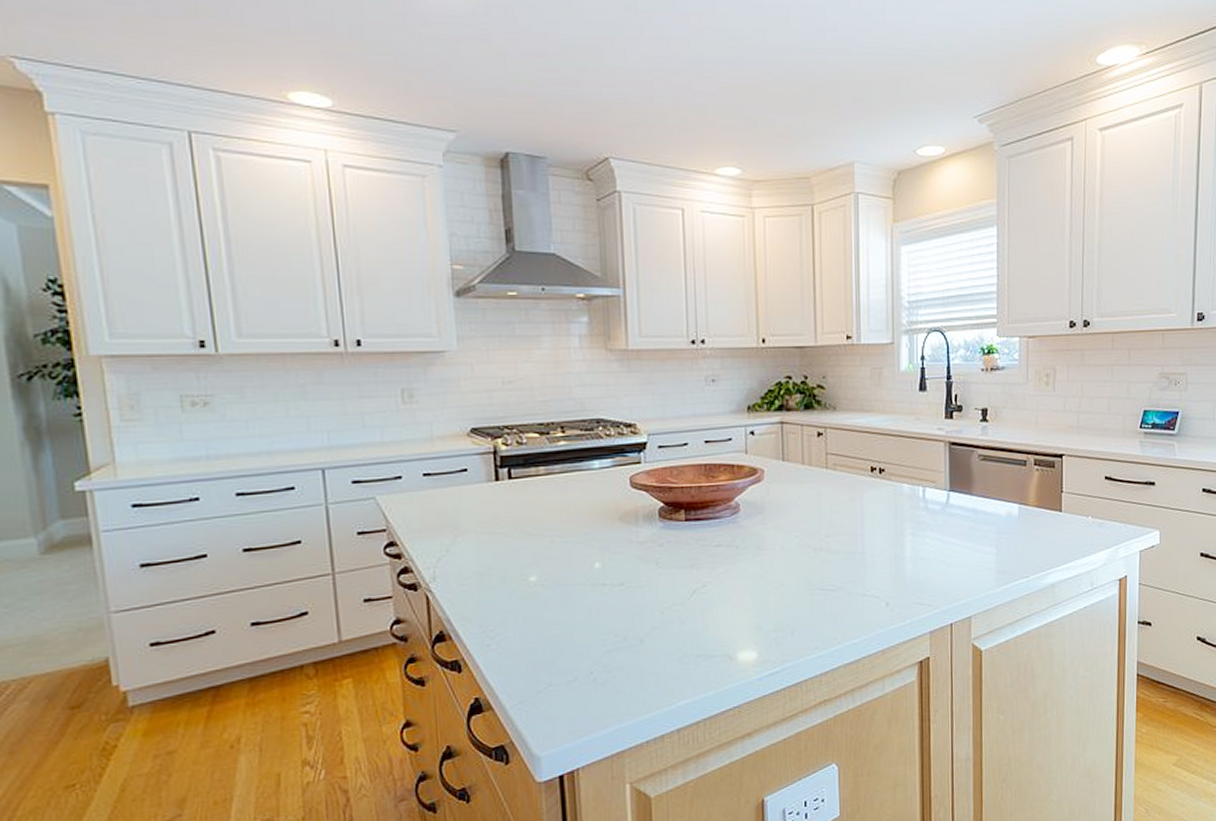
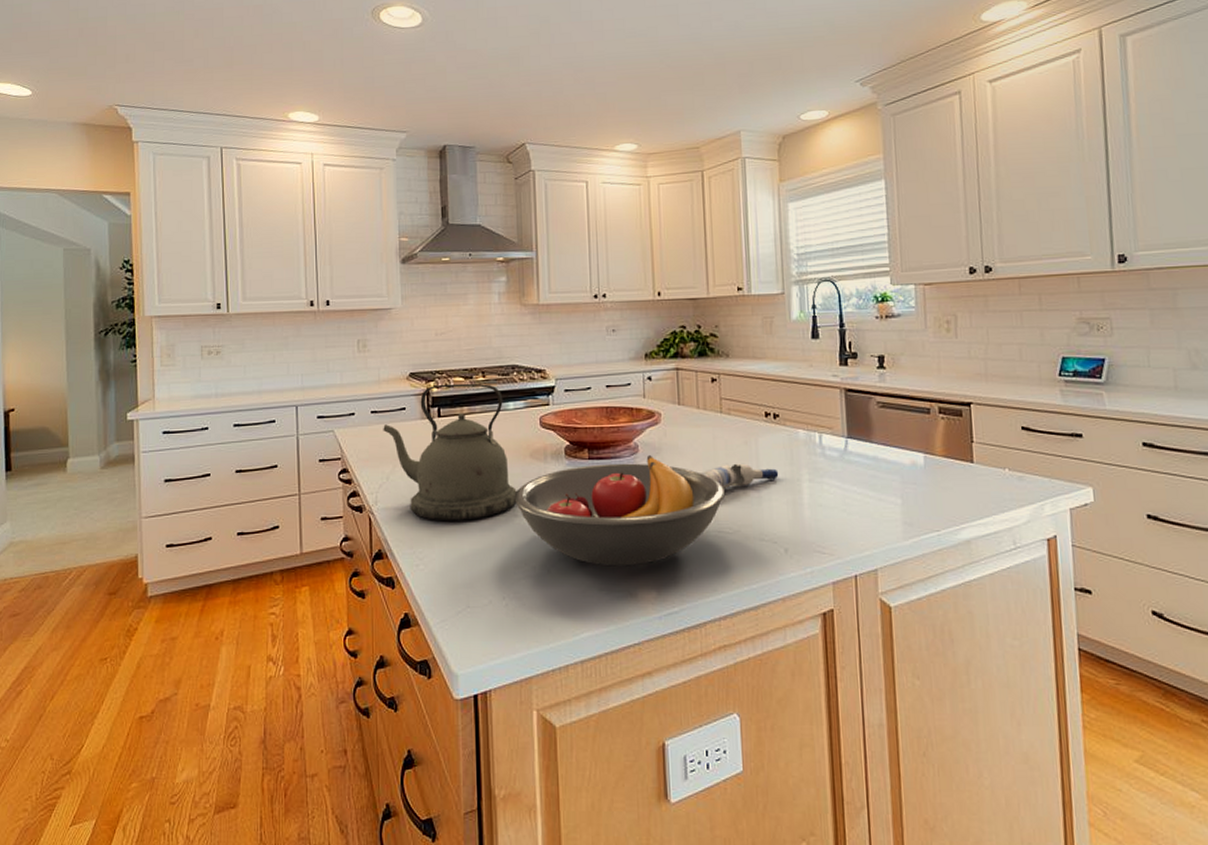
kettle: none [439,440,605,595] -> present [383,383,517,521]
fruit bowl: none [601,514,830,632] -> present [514,455,726,567]
water bottle: none [804,519,883,547] -> present [700,463,779,490]

